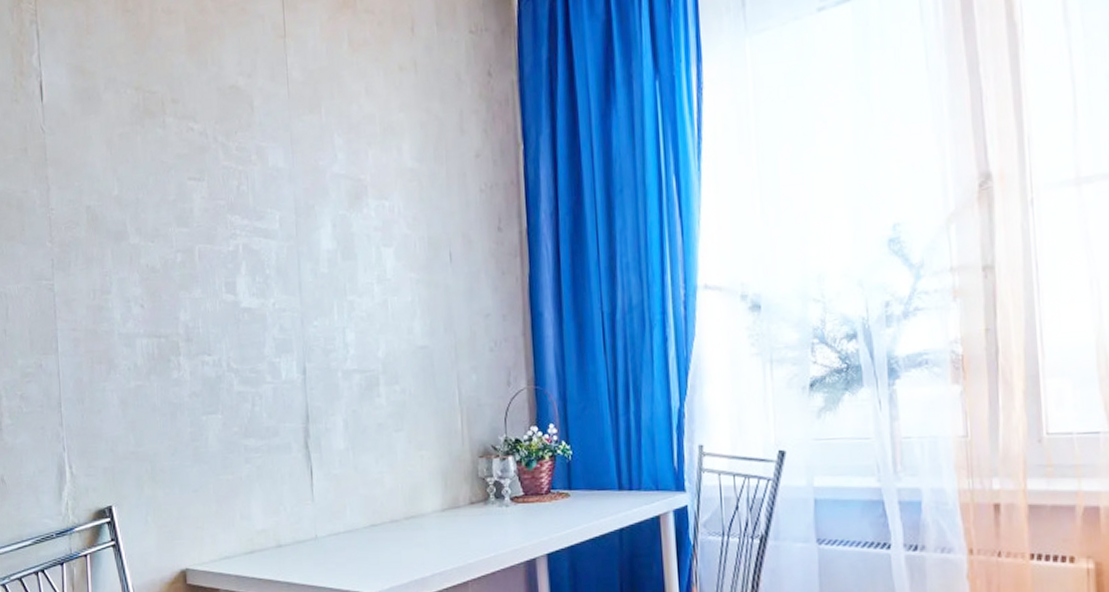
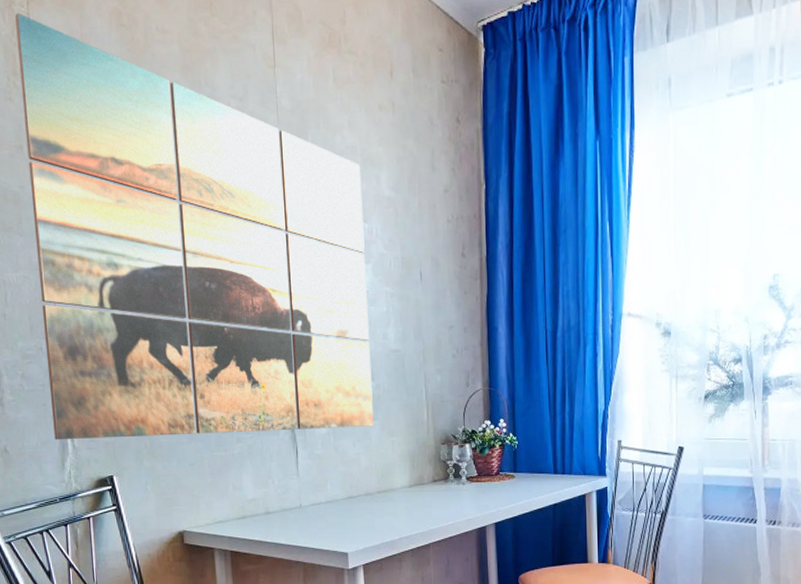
wall art: none [23,10,399,468] -> present [15,12,374,440]

